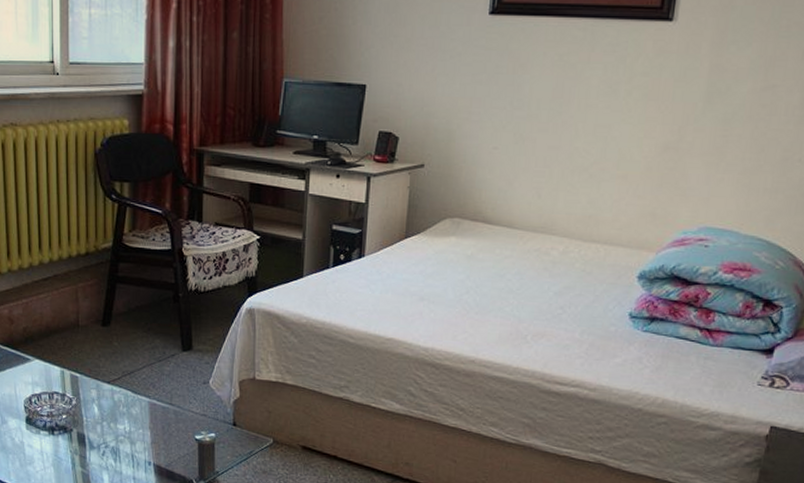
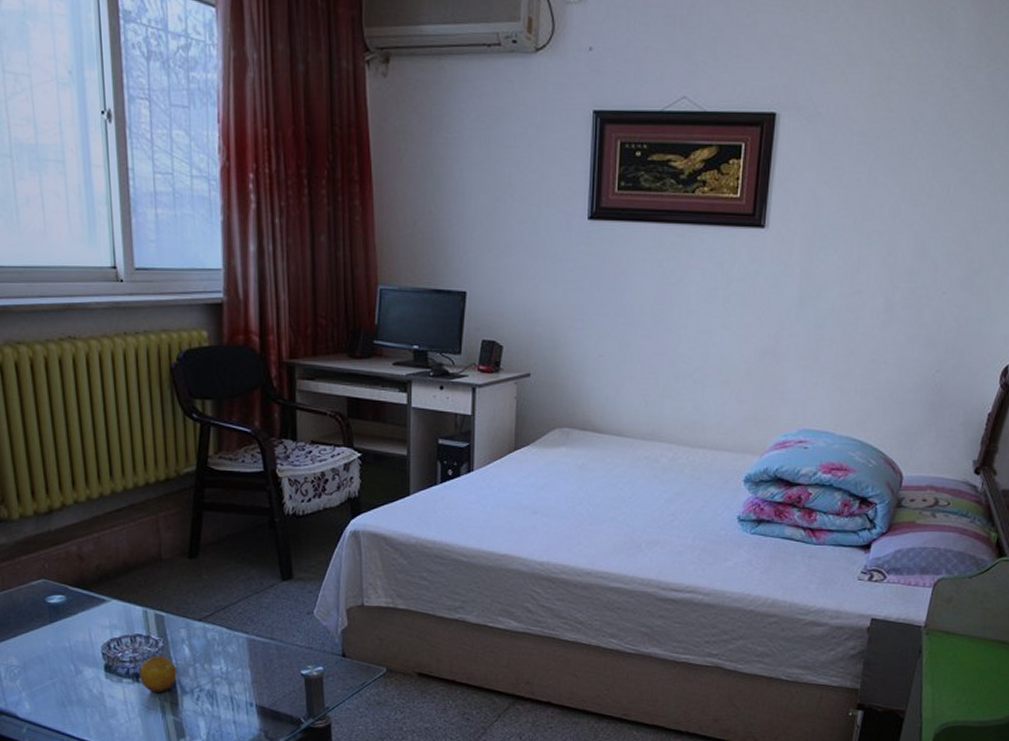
fruit: none [55,412,87,447] -> present [139,655,177,694]

